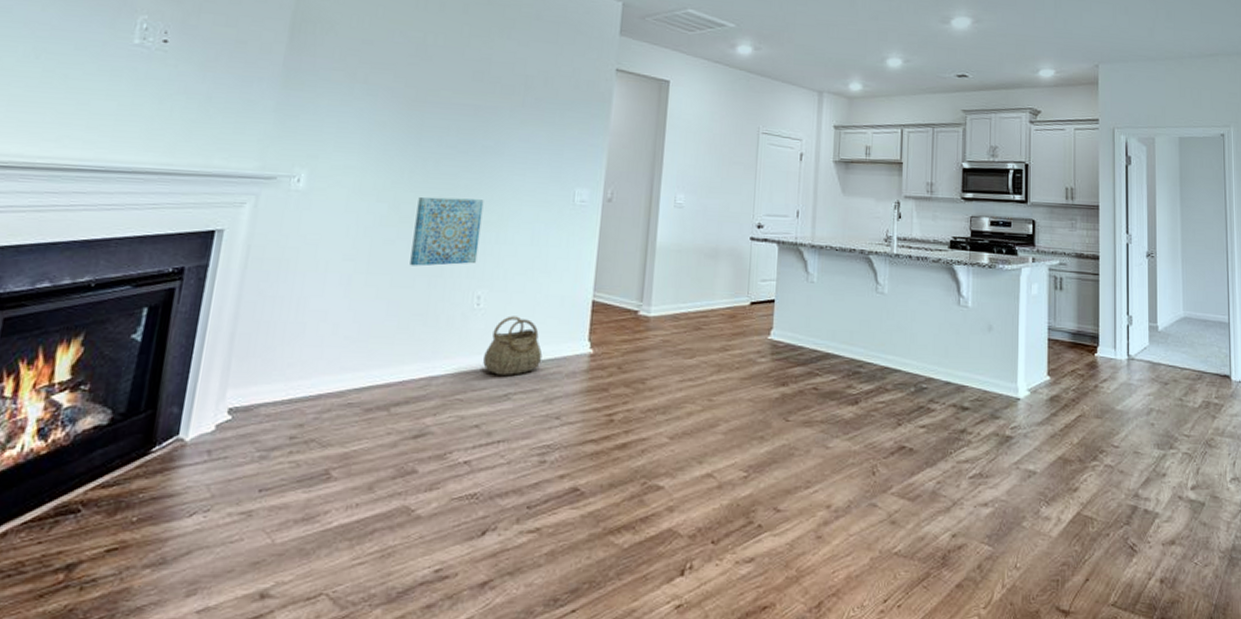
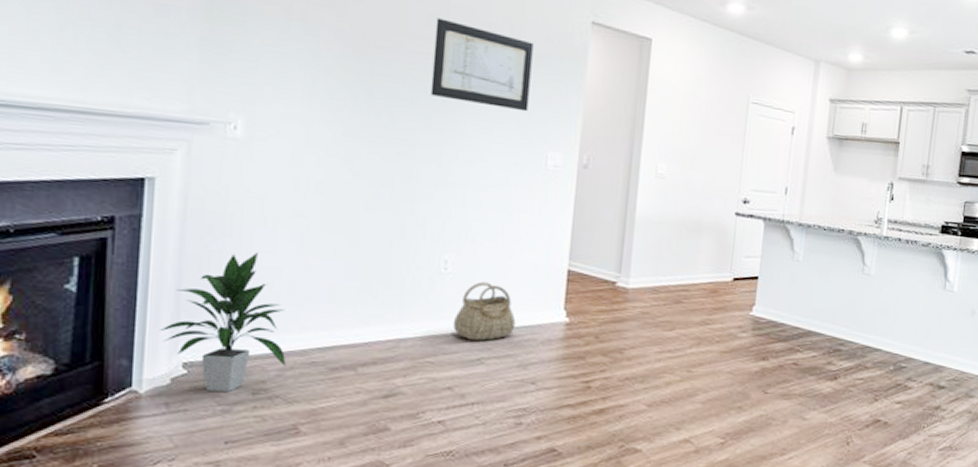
indoor plant: none [211,297,327,437] -> present [160,253,286,392]
wall art: present [410,196,484,267] -> none [368,152,447,227]
wall art: none [471,74,565,153] -> present [430,18,534,112]

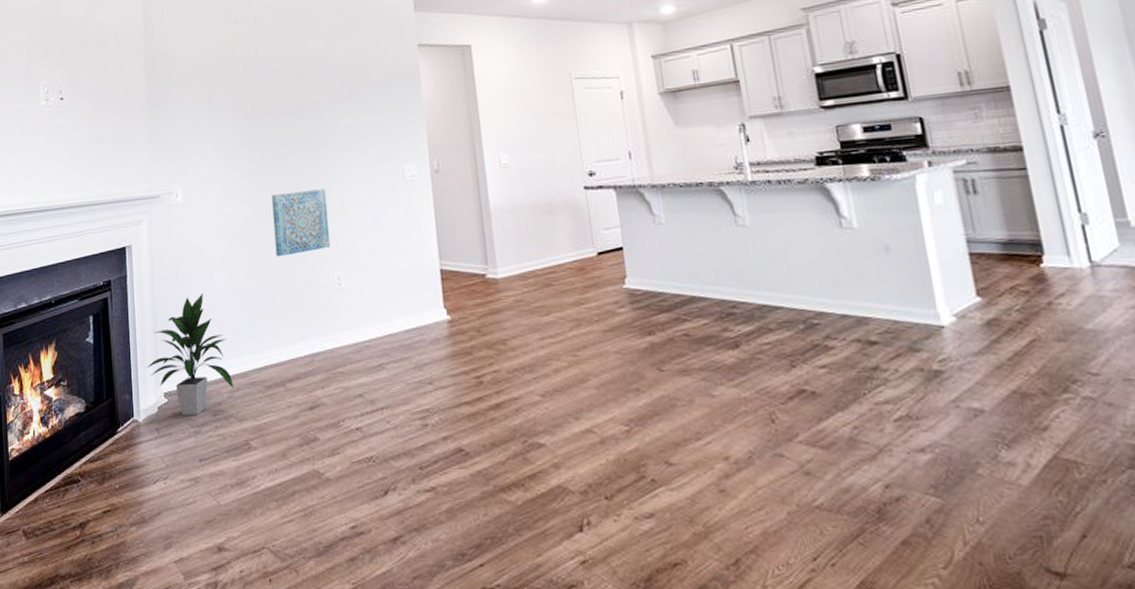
wall art: none [368,152,447,227] -> present [271,189,331,257]
wall art: present [430,18,534,112] -> none [299,74,381,139]
basket: present [454,281,516,342] -> none [354,291,405,348]

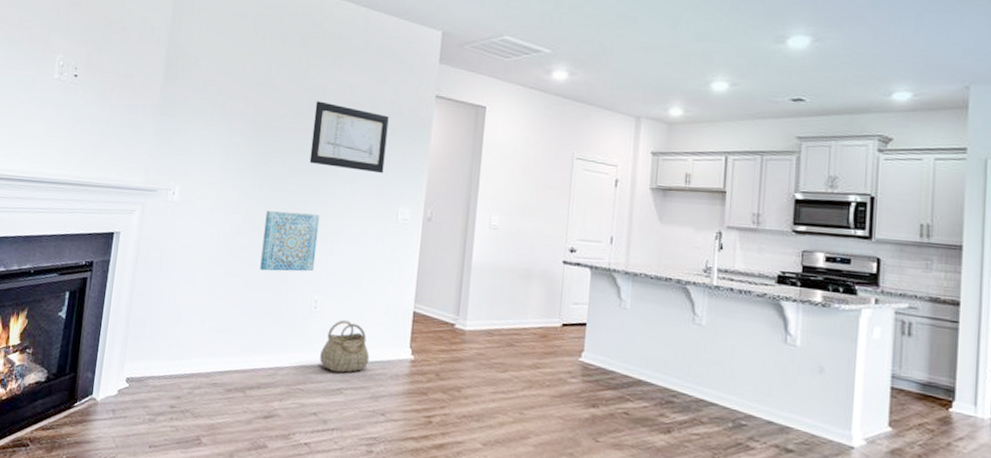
indoor plant: present [147,294,234,415] -> none [114,291,197,404]
wall art: none [299,74,381,139] -> present [309,101,389,174]
basket: none [354,291,405,348] -> present [320,320,370,373]

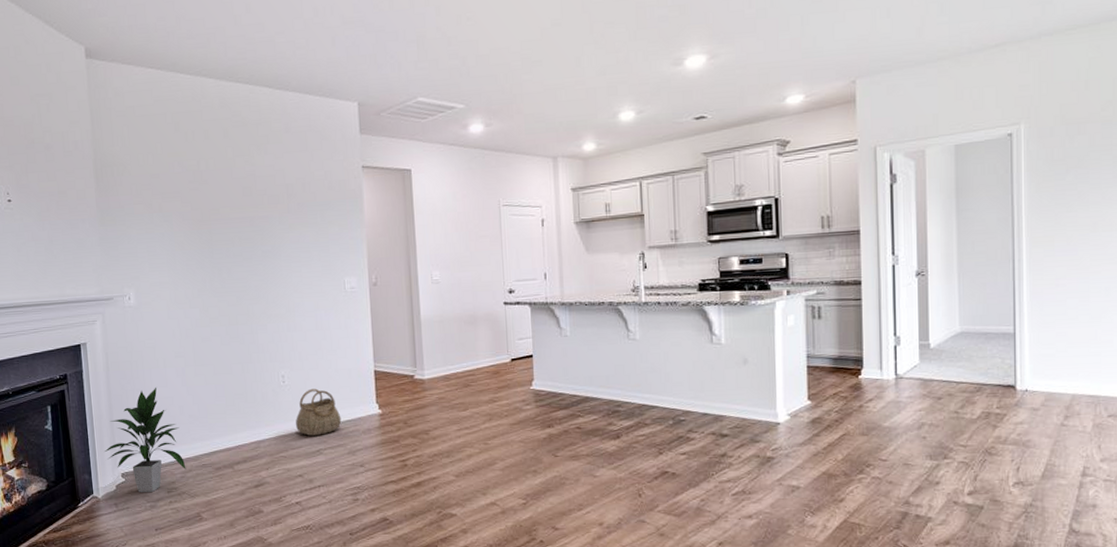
indoor plant: none [114,291,197,404] -> present [104,388,186,492]
wall art: present [260,210,320,272] -> none [221,297,276,357]
wall art: present [309,101,389,174] -> none [248,188,325,250]

